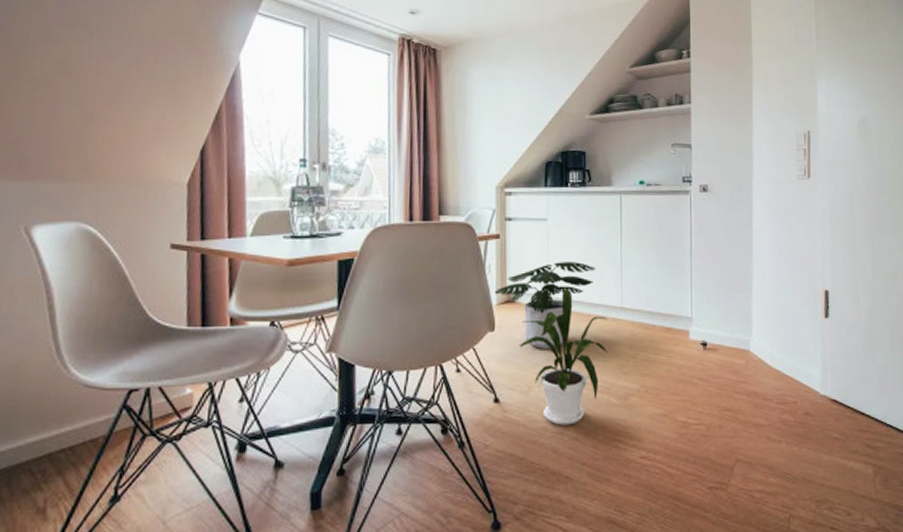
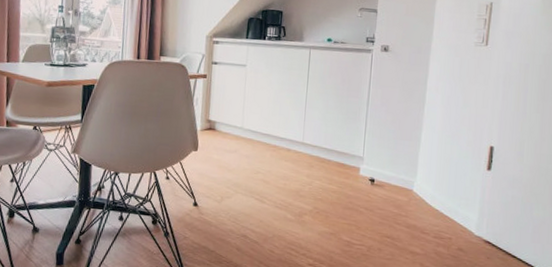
potted plant: present [494,262,595,349] -> none [199,101,283,169]
house plant: present [519,287,608,426] -> none [216,122,289,231]

